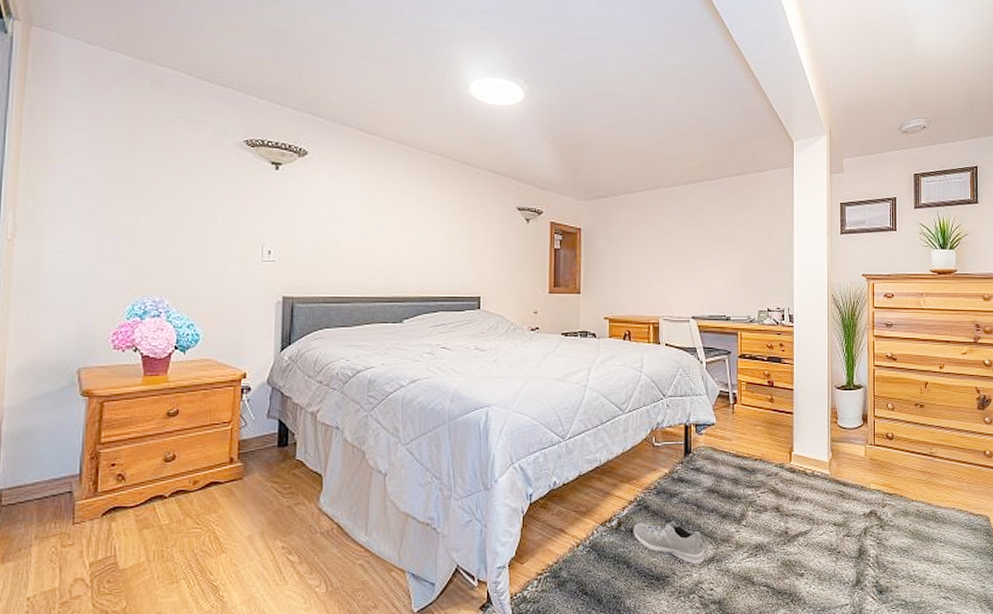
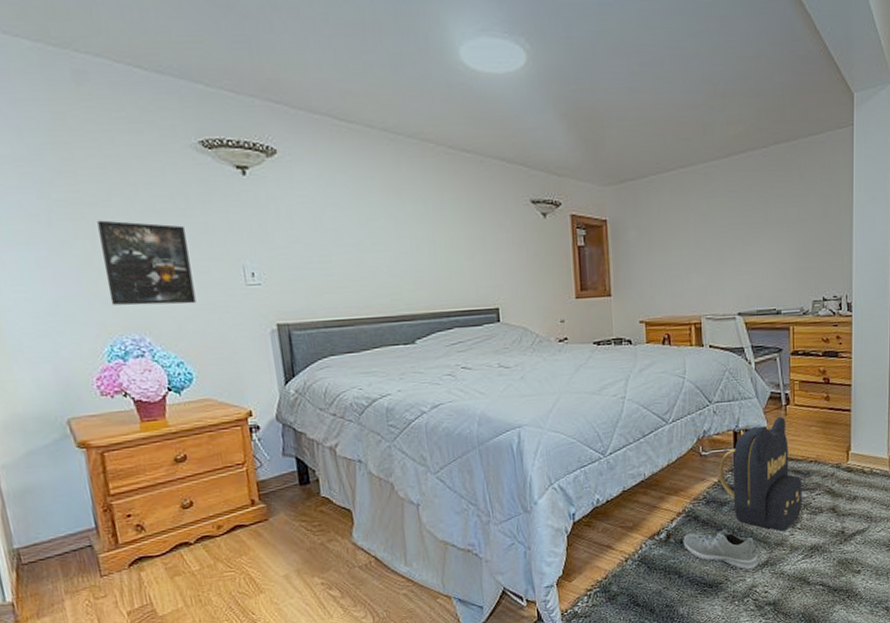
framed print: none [141,197,219,274] -> present [97,220,196,306]
backpack: none [670,414,748,528] -> present [719,416,802,532]

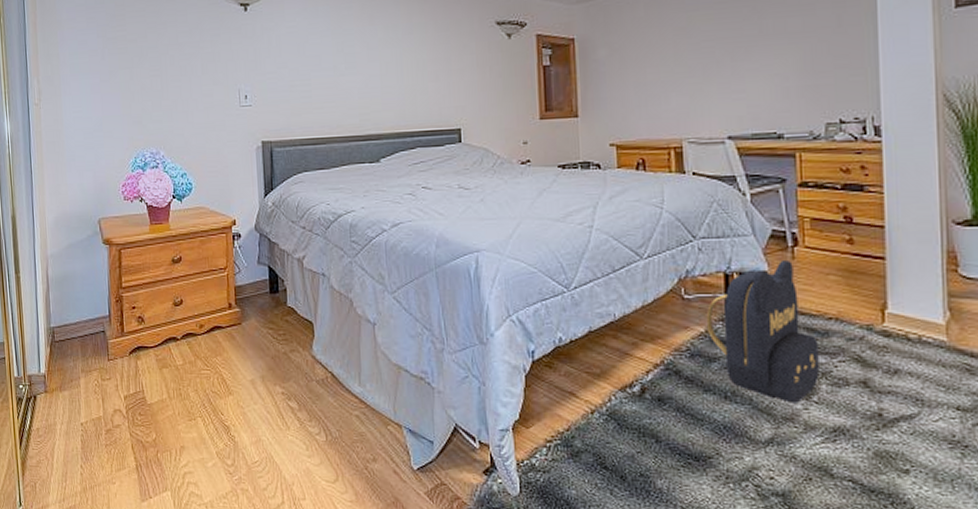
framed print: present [97,220,196,306] -> none [136,53,200,124]
sneaker: present [683,528,759,570] -> none [661,390,760,446]

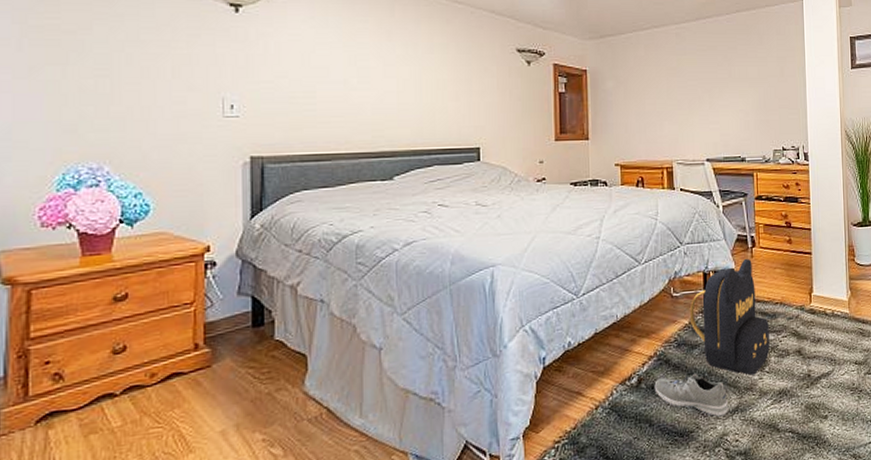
sneaker: none [661,390,760,446] -> present [654,373,729,417]

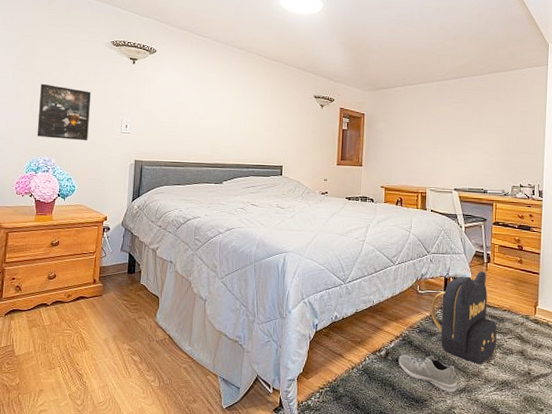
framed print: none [71,47,168,134] -> present [37,83,92,141]

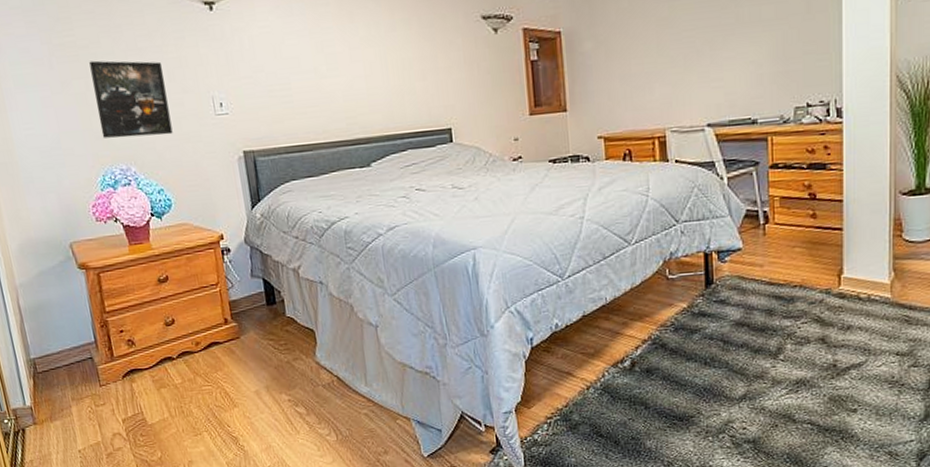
sneaker: present [398,354,458,393] -> none [649,358,735,404]
backpack: present [431,270,497,365] -> none [688,236,785,363]

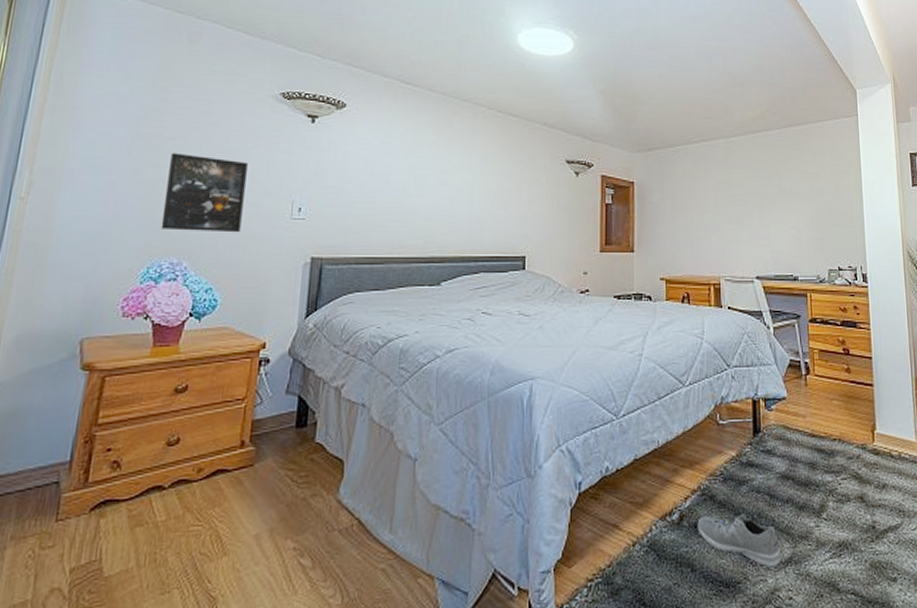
sneaker: none [649,358,735,404] -> present [697,513,781,568]

